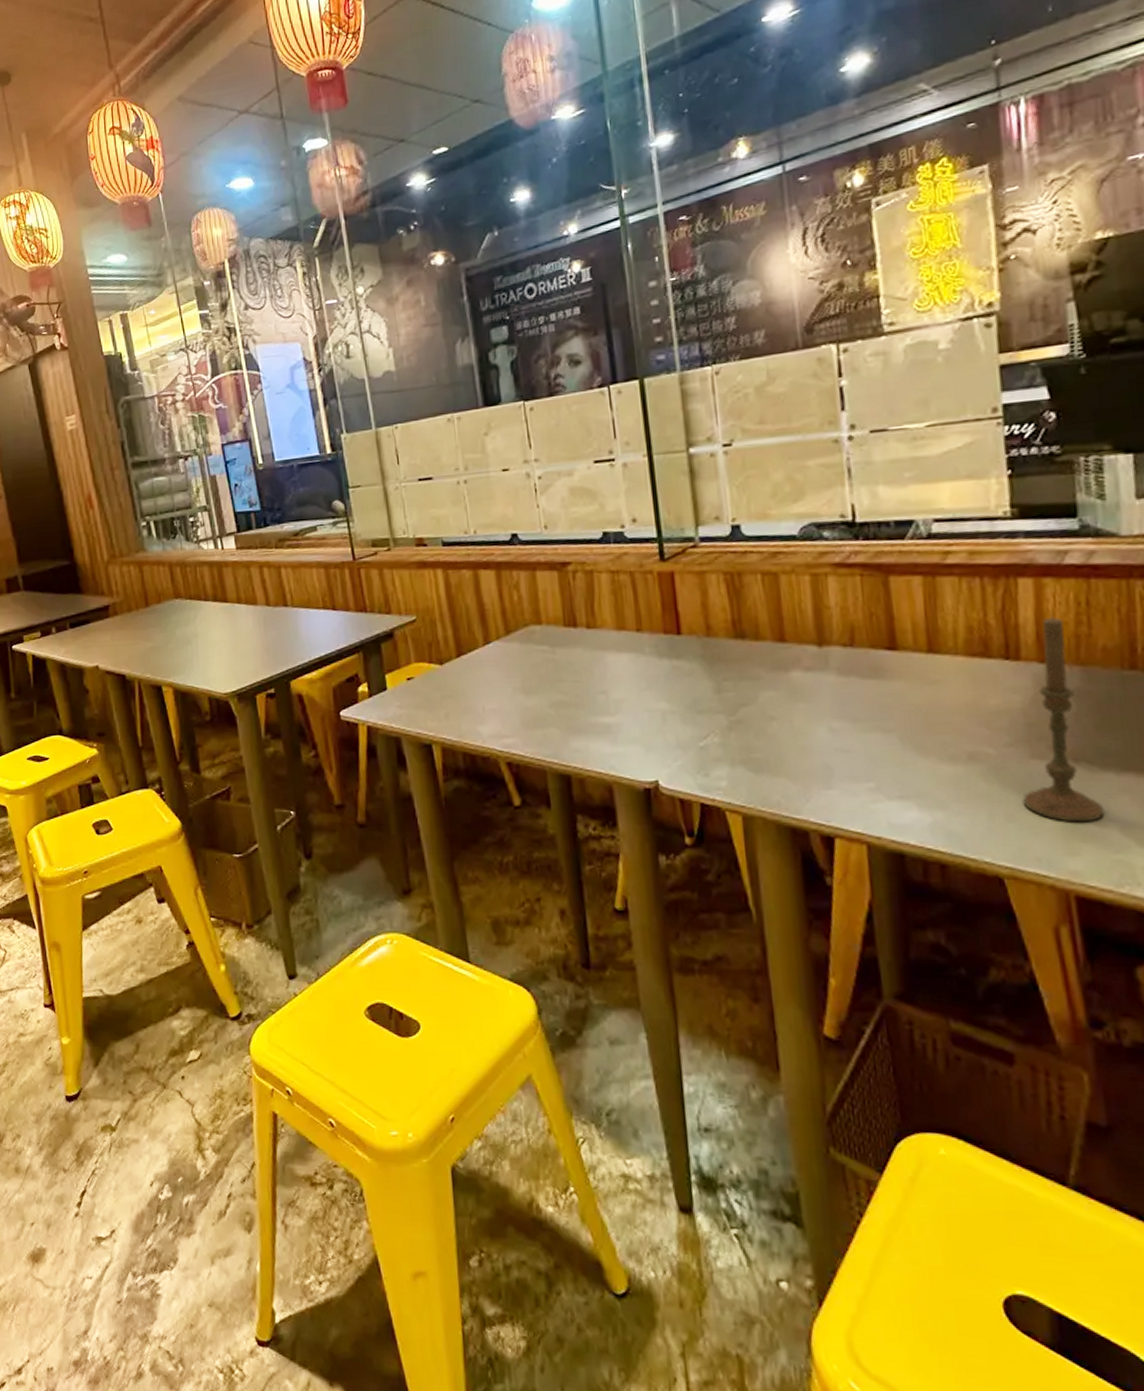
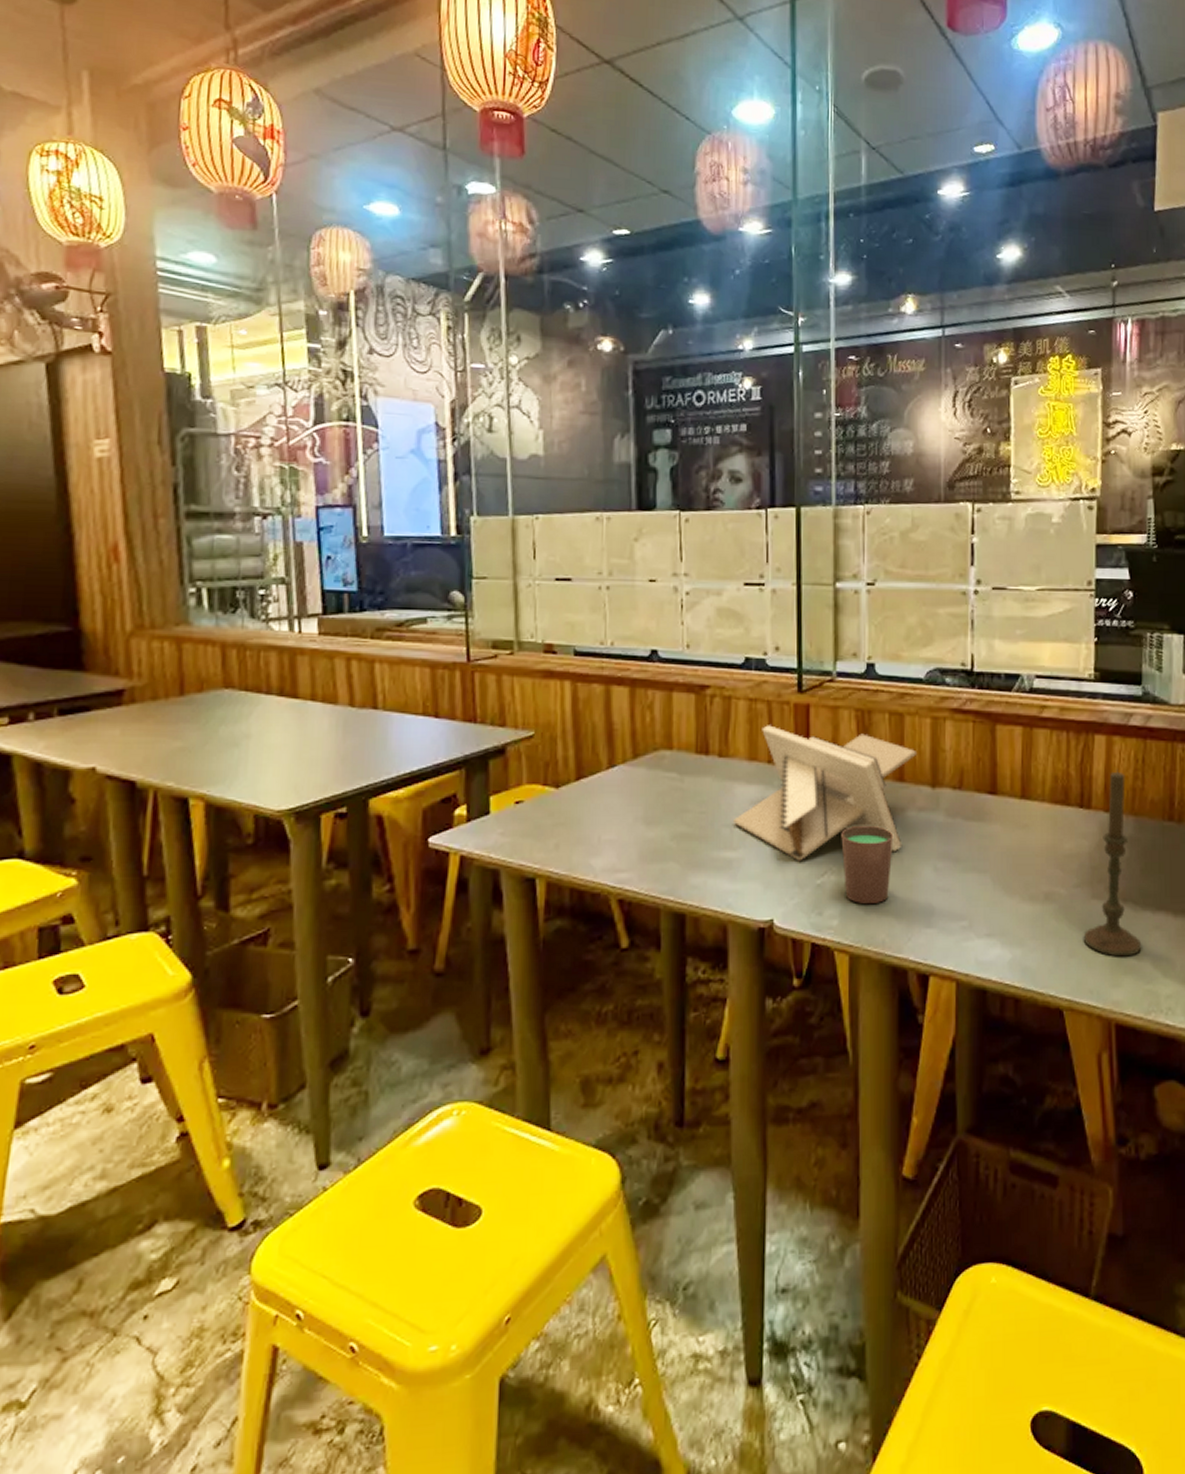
architectural model: none [607,595,798,725] -> present [732,725,918,861]
cup: none [721,687,780,766] -> present [841,825,894,905]

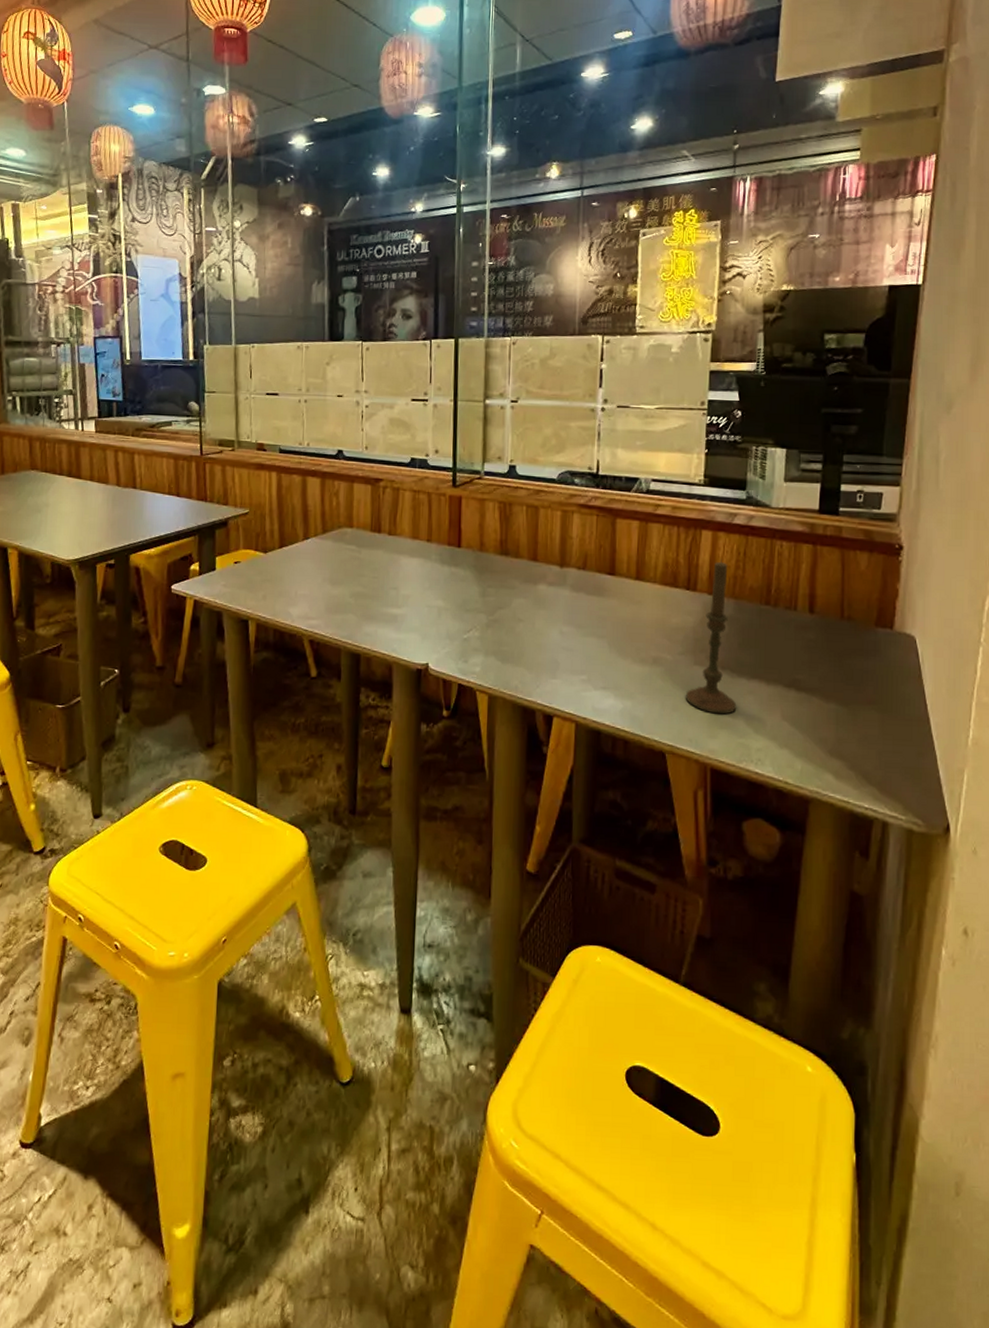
architectural model: present [732,725,918,861] -> none [398,511,549,620]
cup: present [841,825,894,905] -> none [484,593,527,657]

